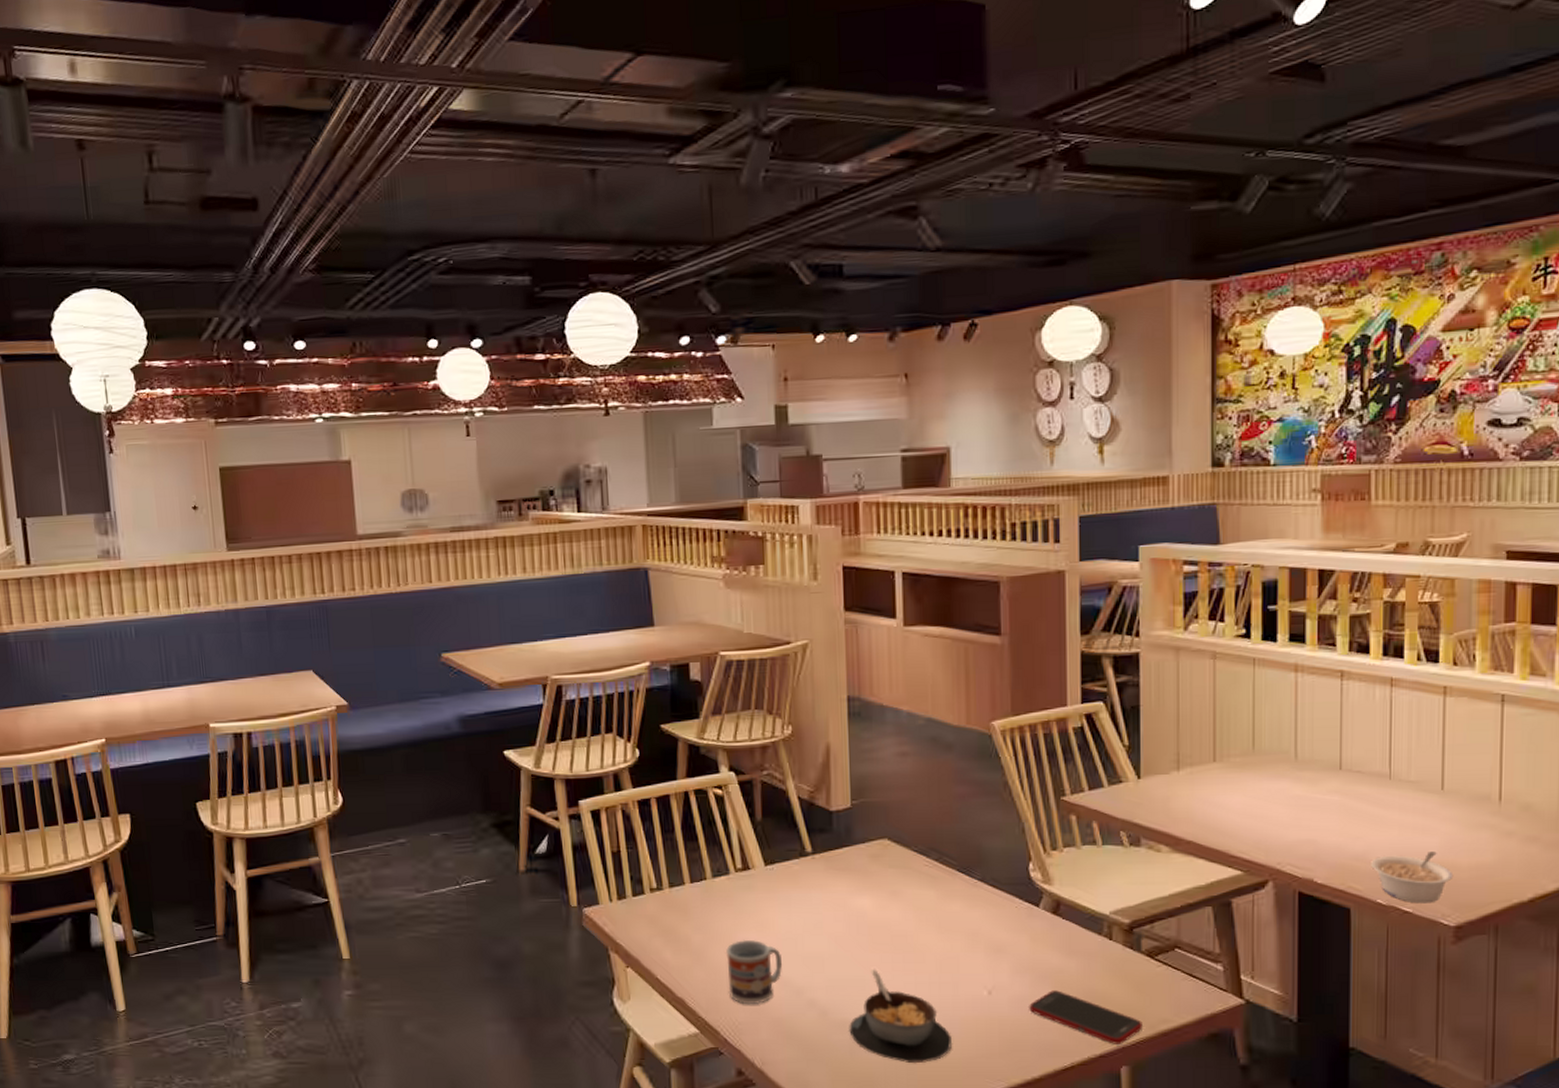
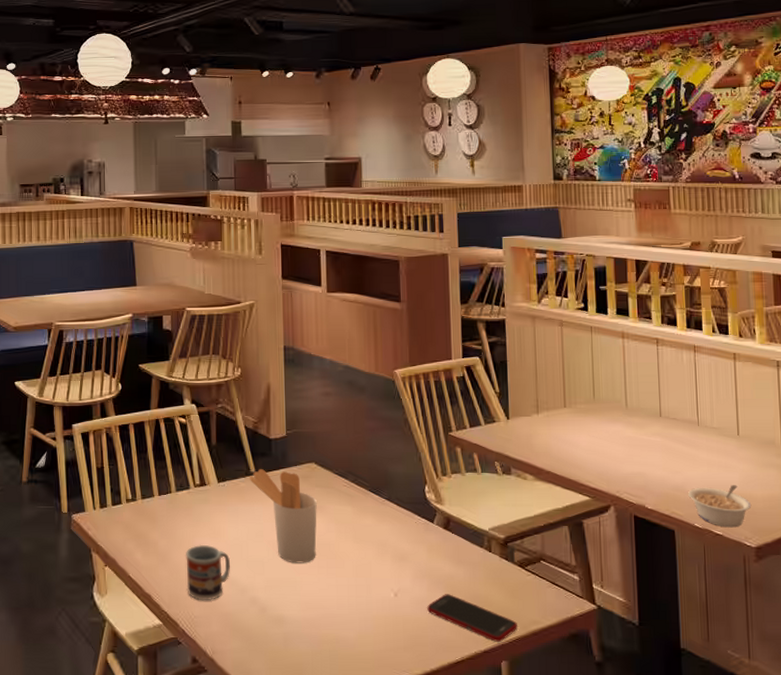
utensil holder: none [805,847,891,959] -> present [250,468,317,563]
soup bowl: present [849,969,952,1064] -> none [283,572,366,656]

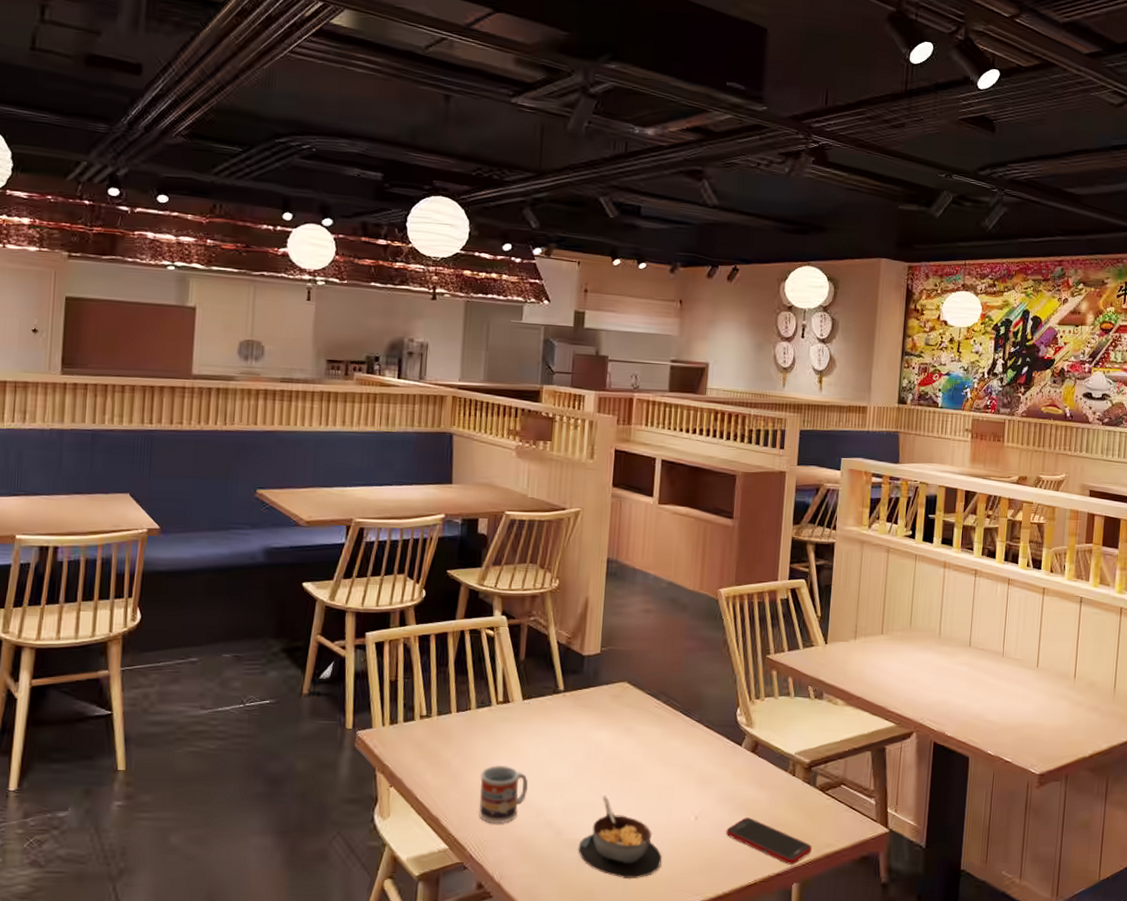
utensil holder: present [250,468,317,563] -> none [557,686,626,786]
soup bowl: none [283,572,366,656] -> present [578,795,662,880]
legume: present [688,485,752,528] -> none [985,715,1041,755]

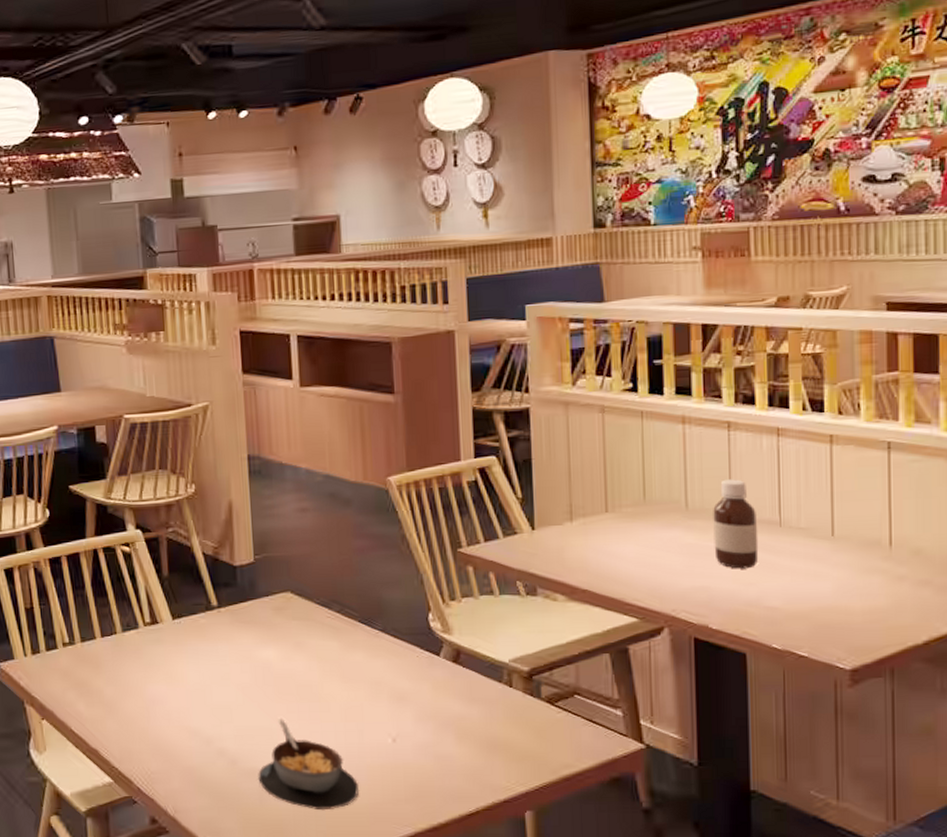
cup: present [478,765,529,823] -> none [136,691,192,754]
cell phone: present [726,817,812,865] -> none [433,737,545,790]
bottle: none [955,615,988,689] -> present [713,479,759,569]

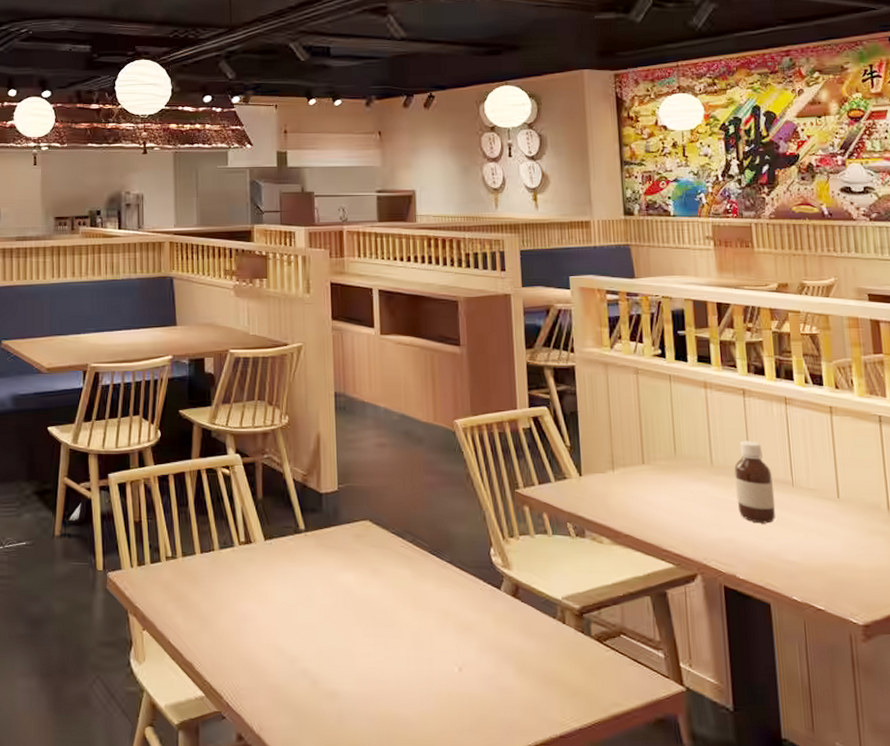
soup bowl: present [258,718,359,811] -> none [337,642,428,736]

